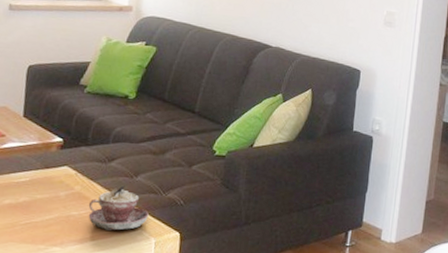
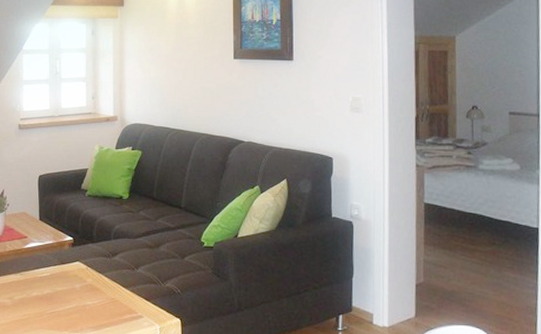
teacup: present [88,185,149,231] -> none [100,277,151,318]

